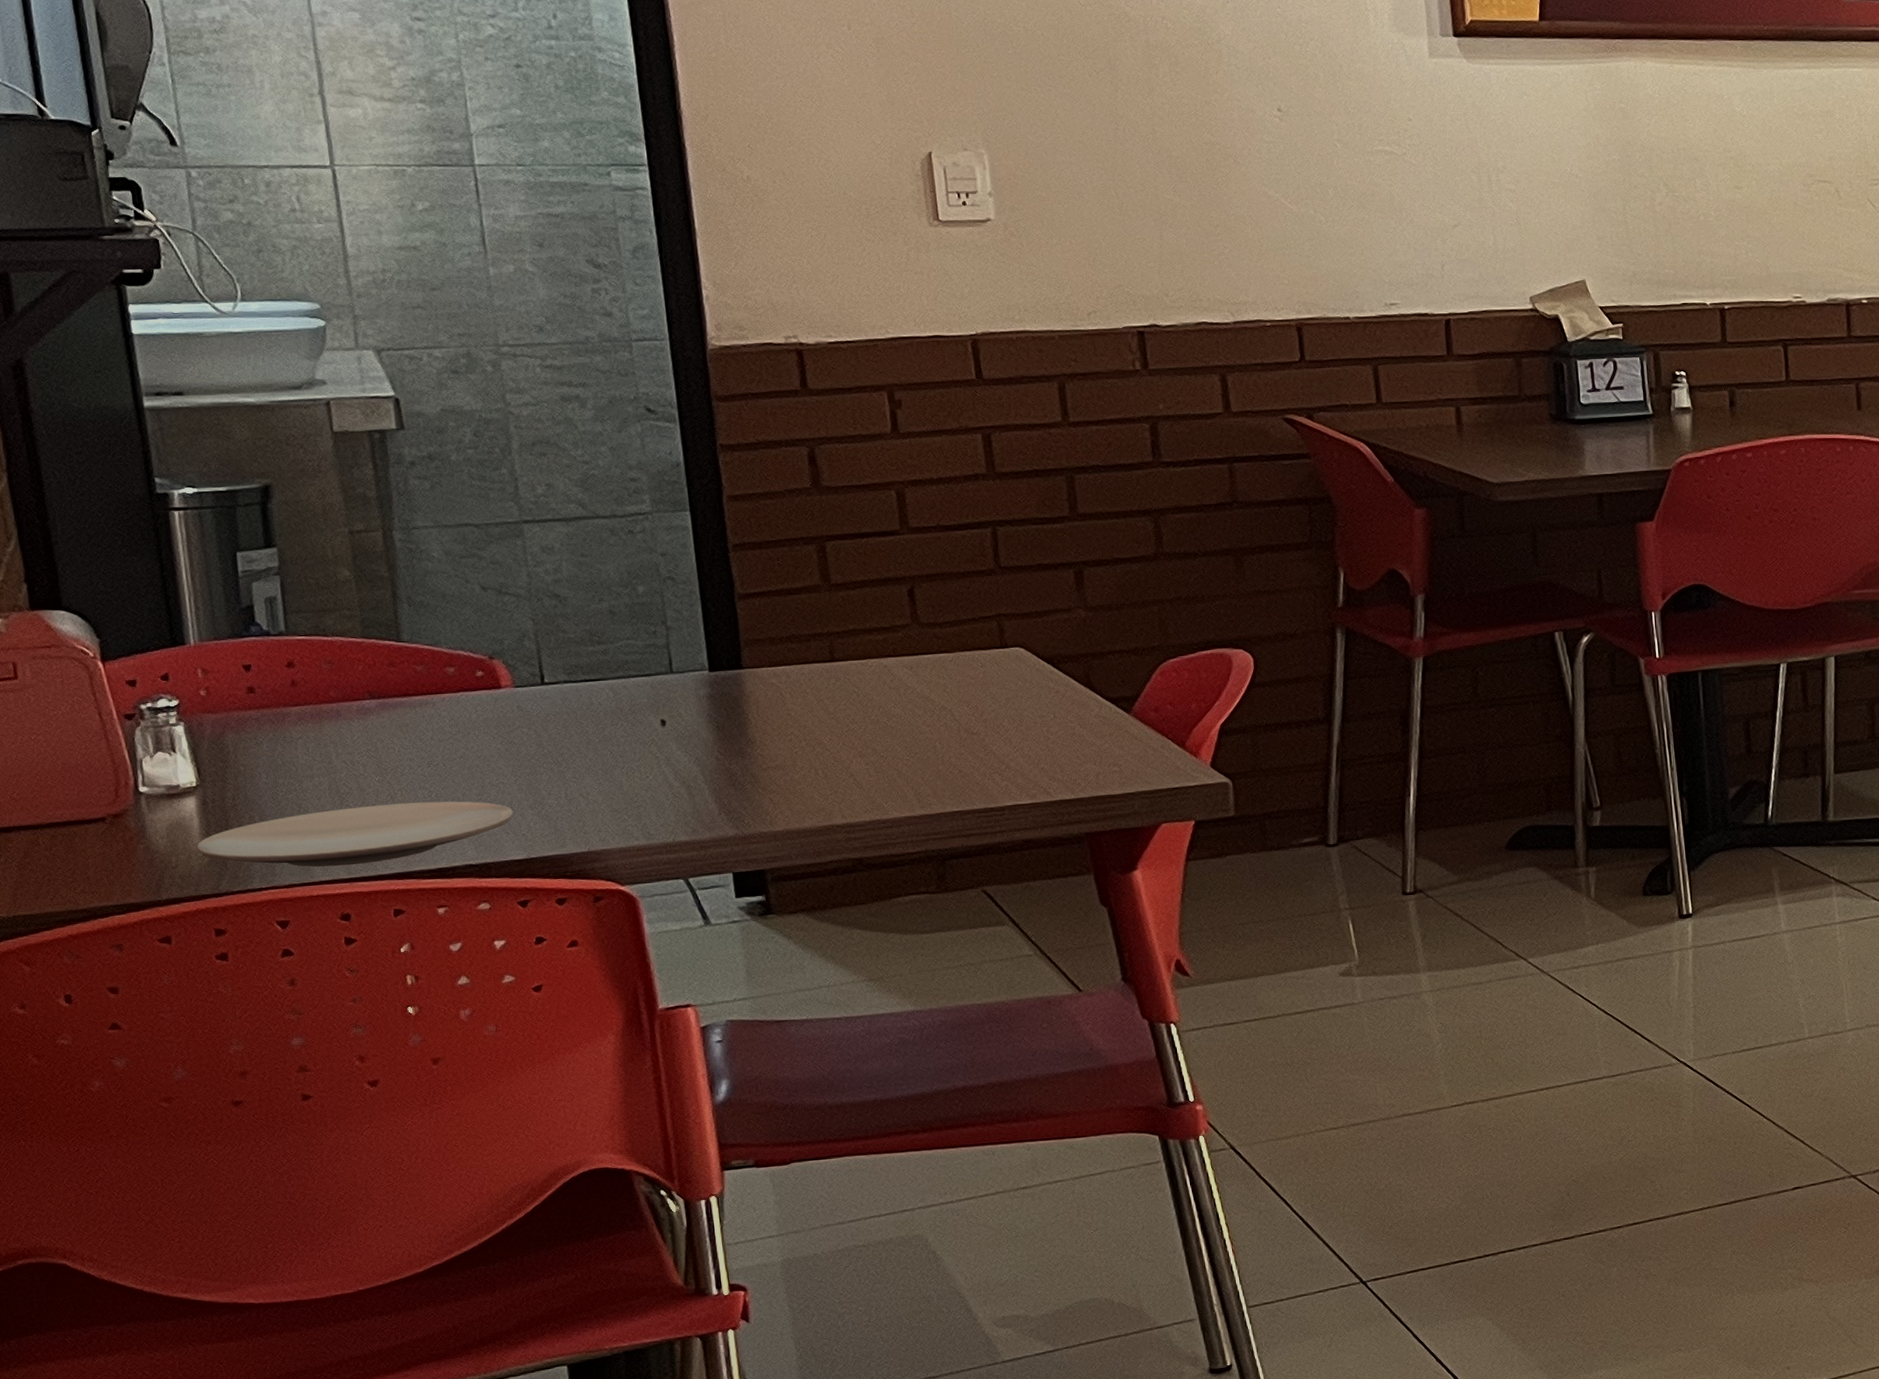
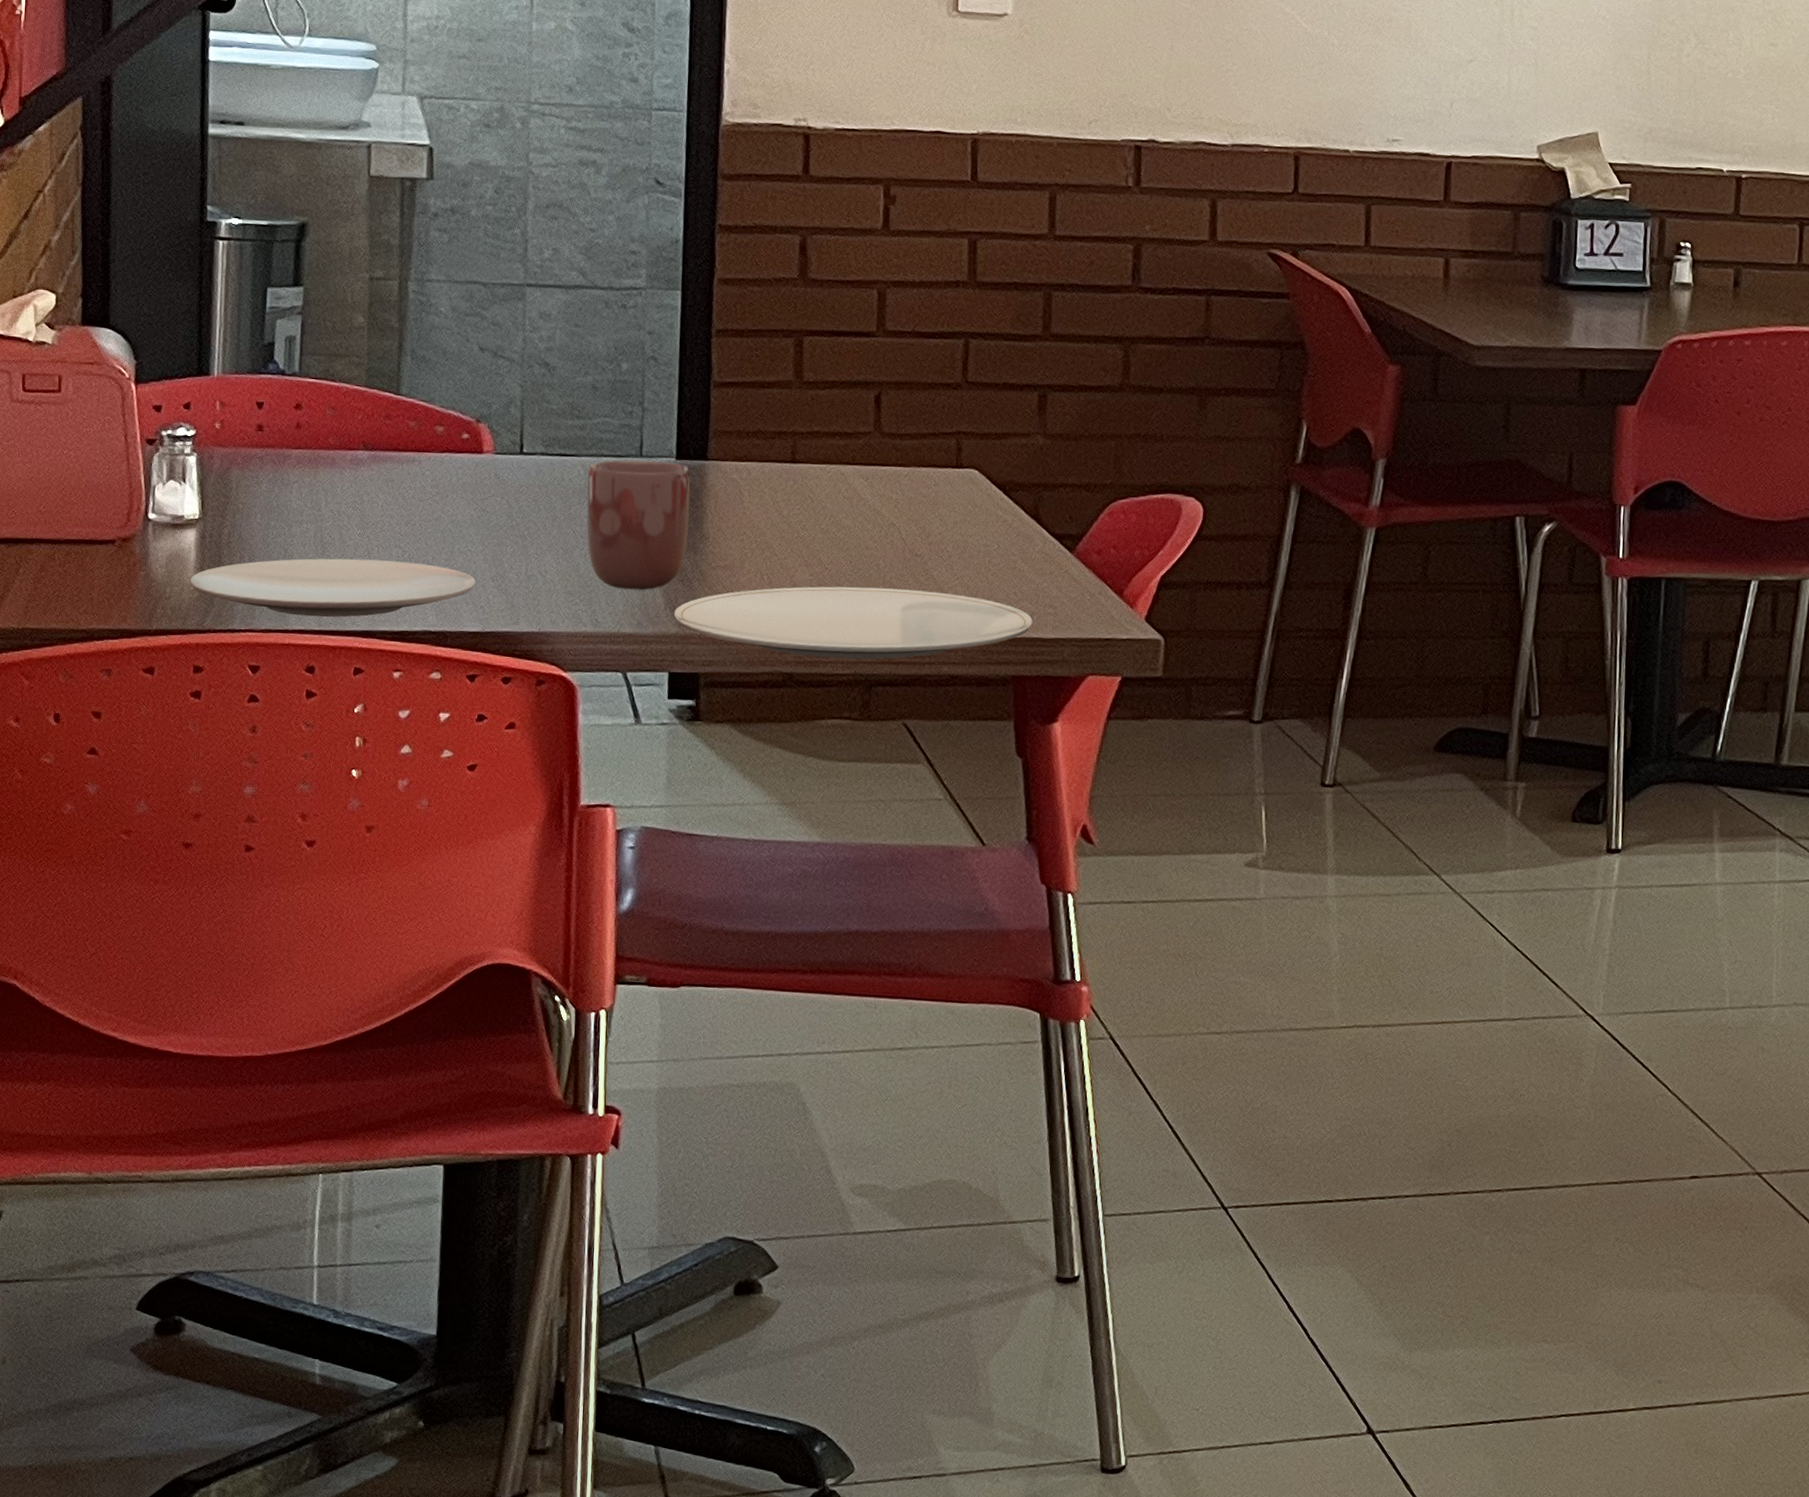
cup: none [617,675,733,801] -> present [586,460,690,590]
plate: none [729,765,1099,841] -> present [673,586,1033,660]

